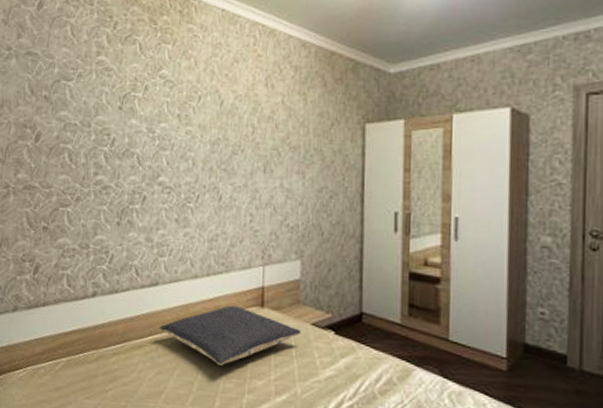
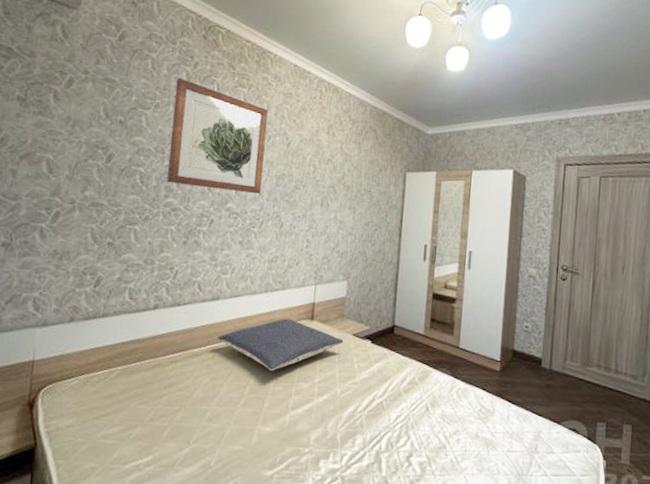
wall art: none [95,42,197,164] -> present [167,78,269,194]

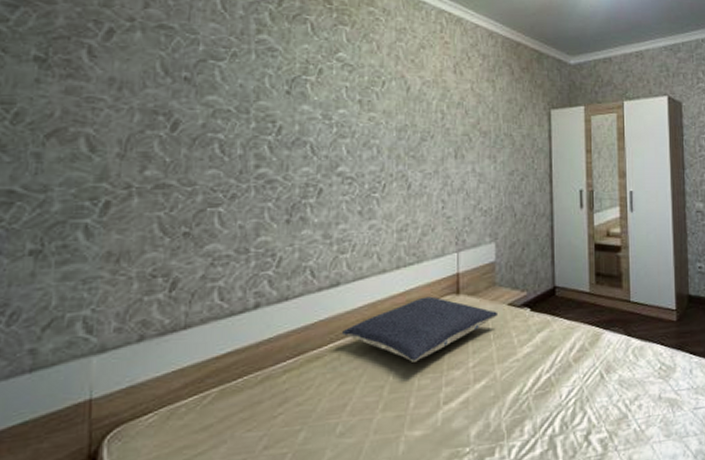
wall art: present [167,78,269,194] -> none [255,18,380,152]

